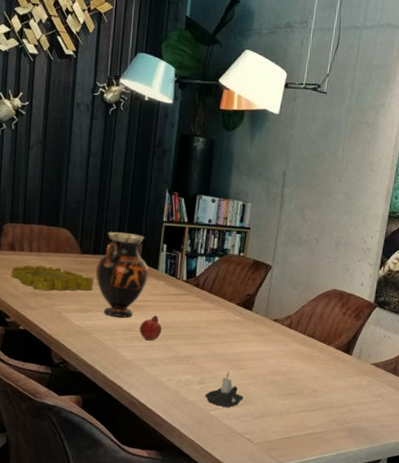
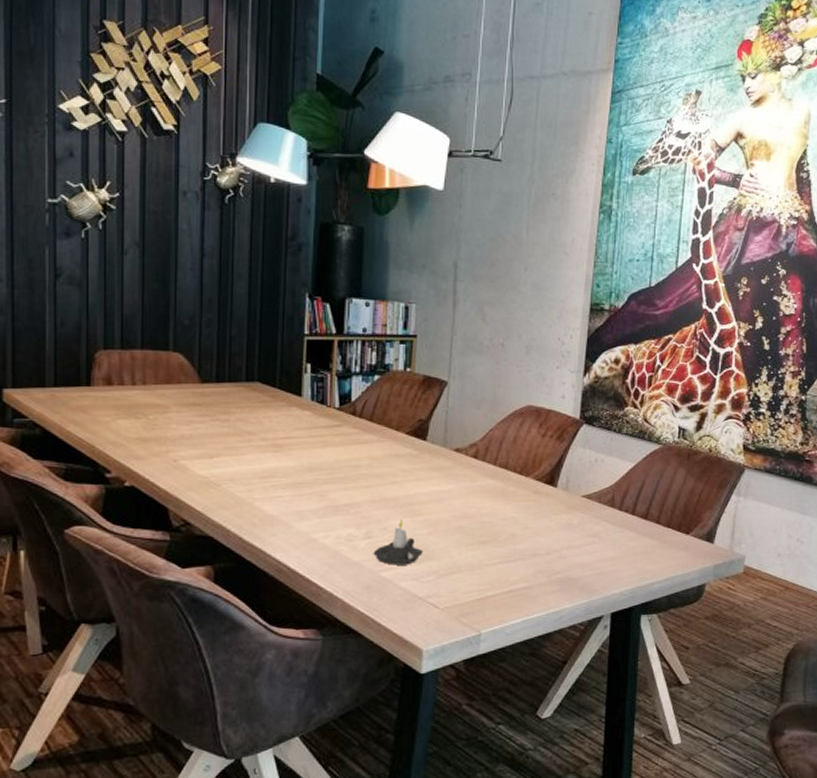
decorative tray: present [11,265,94,291] -> none [110,402,218,435]
vase: present [95,232,150,318] -> none [220,351,291,461]
fruit: present [139,315,162,341] -> none [283,455,312,488]

